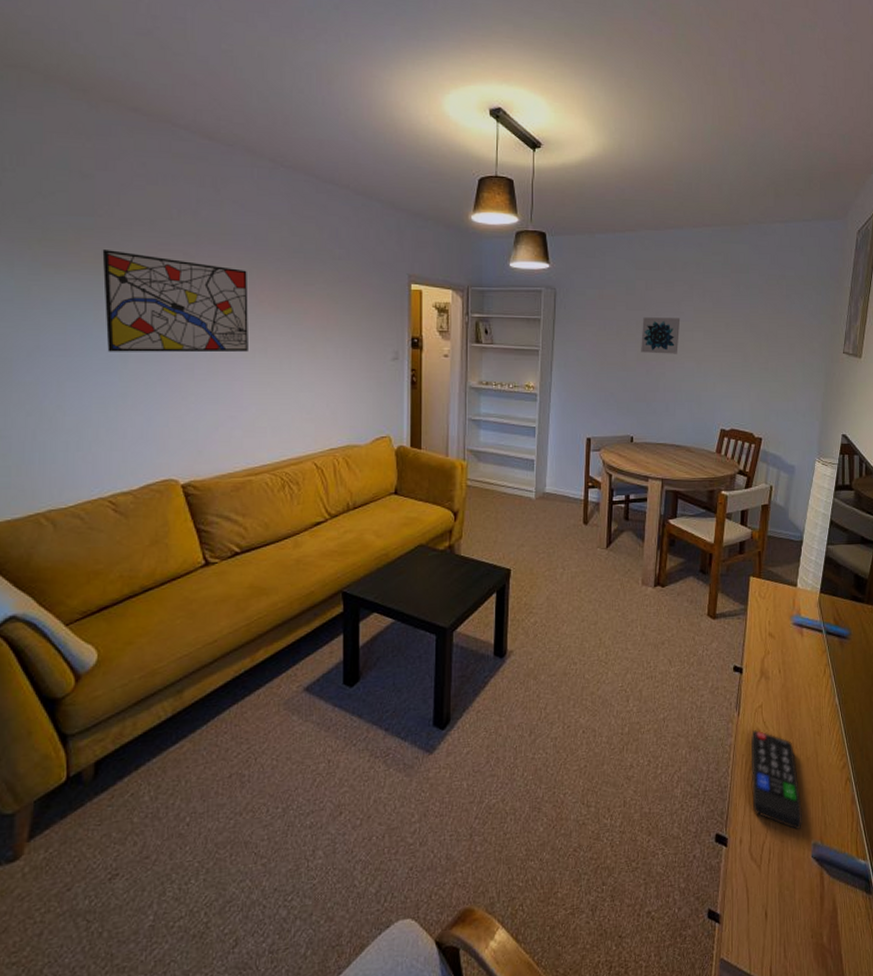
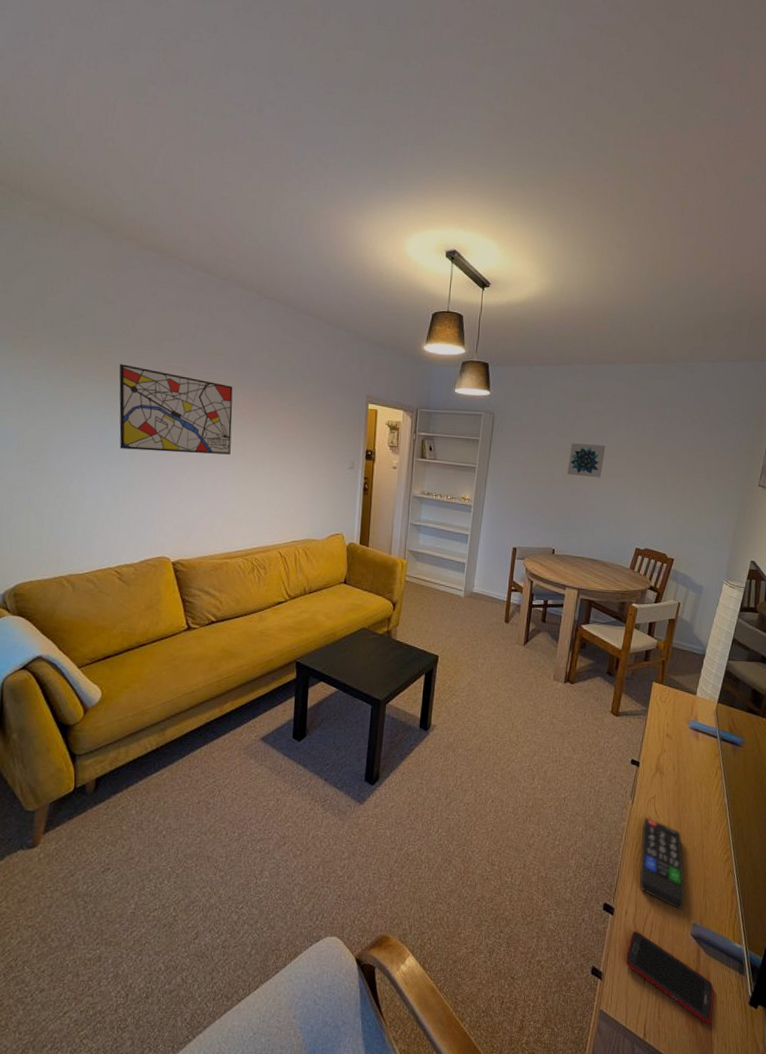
cell phone: none [744,860,841,956] -> present [625,930,714,1024]

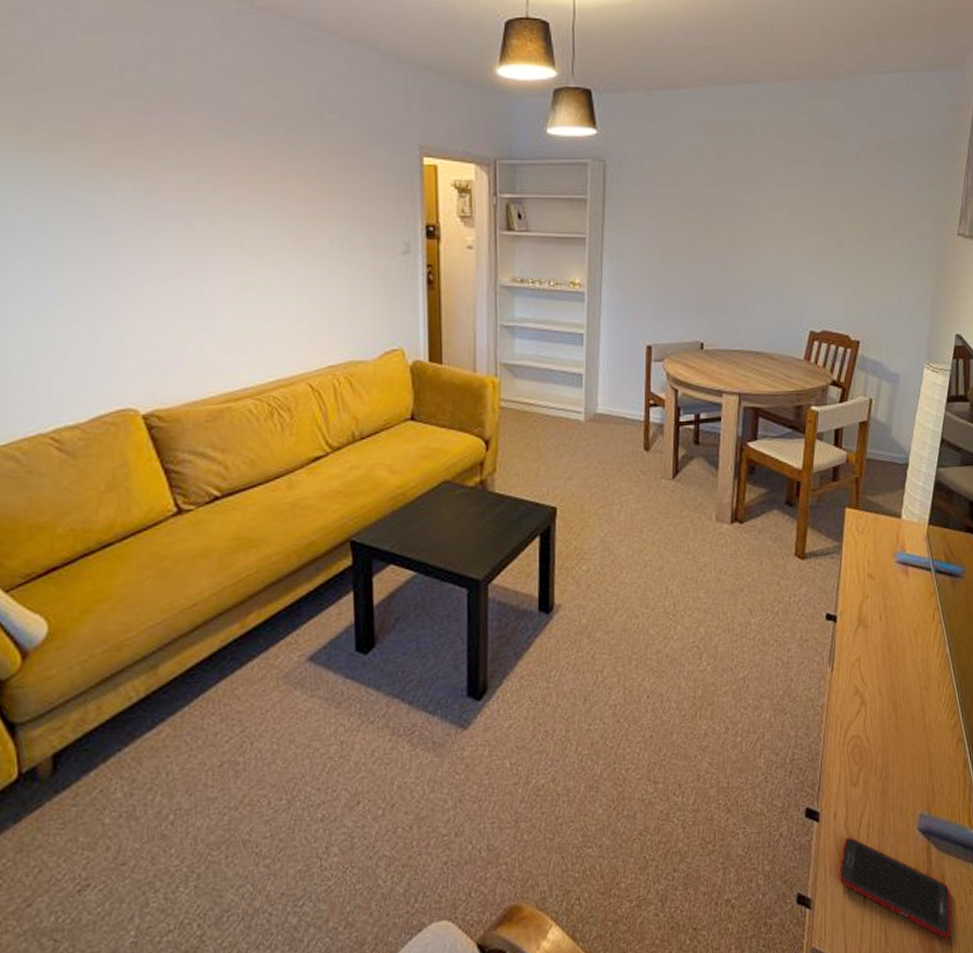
wall art: present [119,364,233,455] -> none [23,118,219,250]
wall art: present [567,443,606,478] -> none [712,195,760,240]
remote control: present [639,818,685,910] -> none [846,687,906,800]

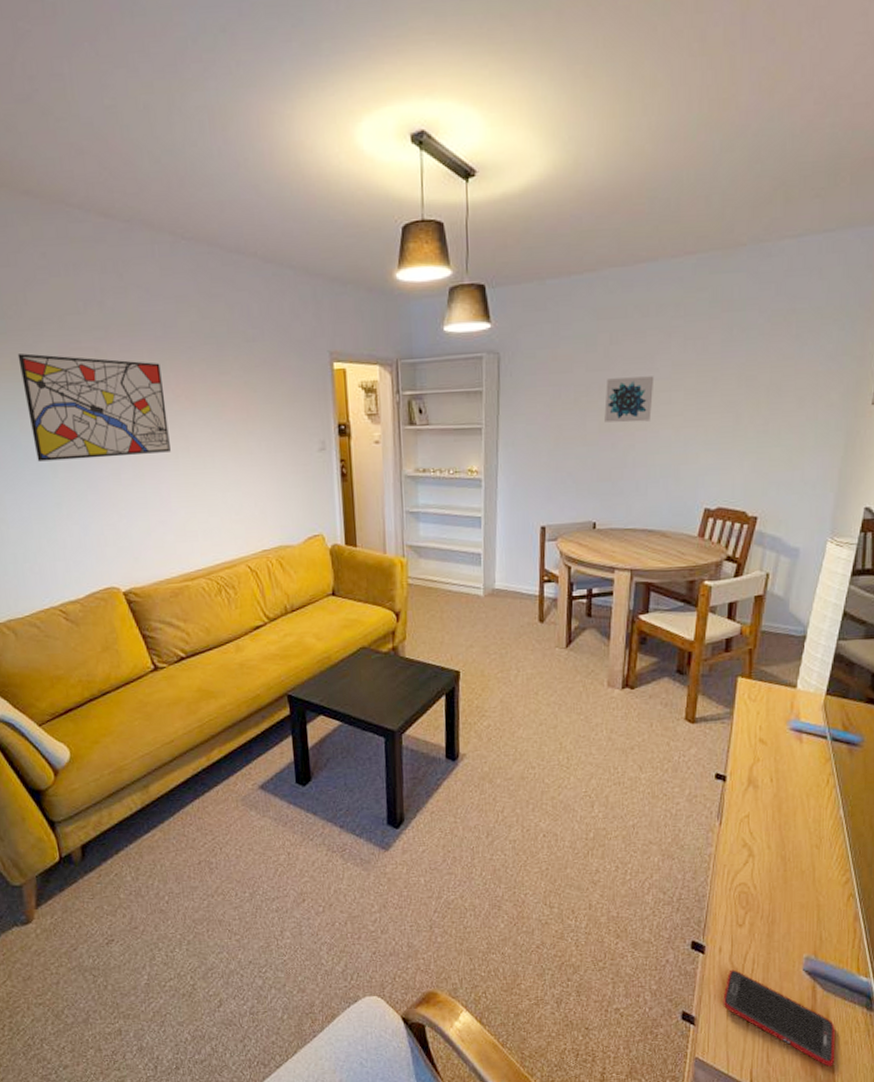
wall art: none [23,118,219,250] -> present [17,353,171,462]
wall art: none [712,195,760,240] -> present [604,376,655,423]

